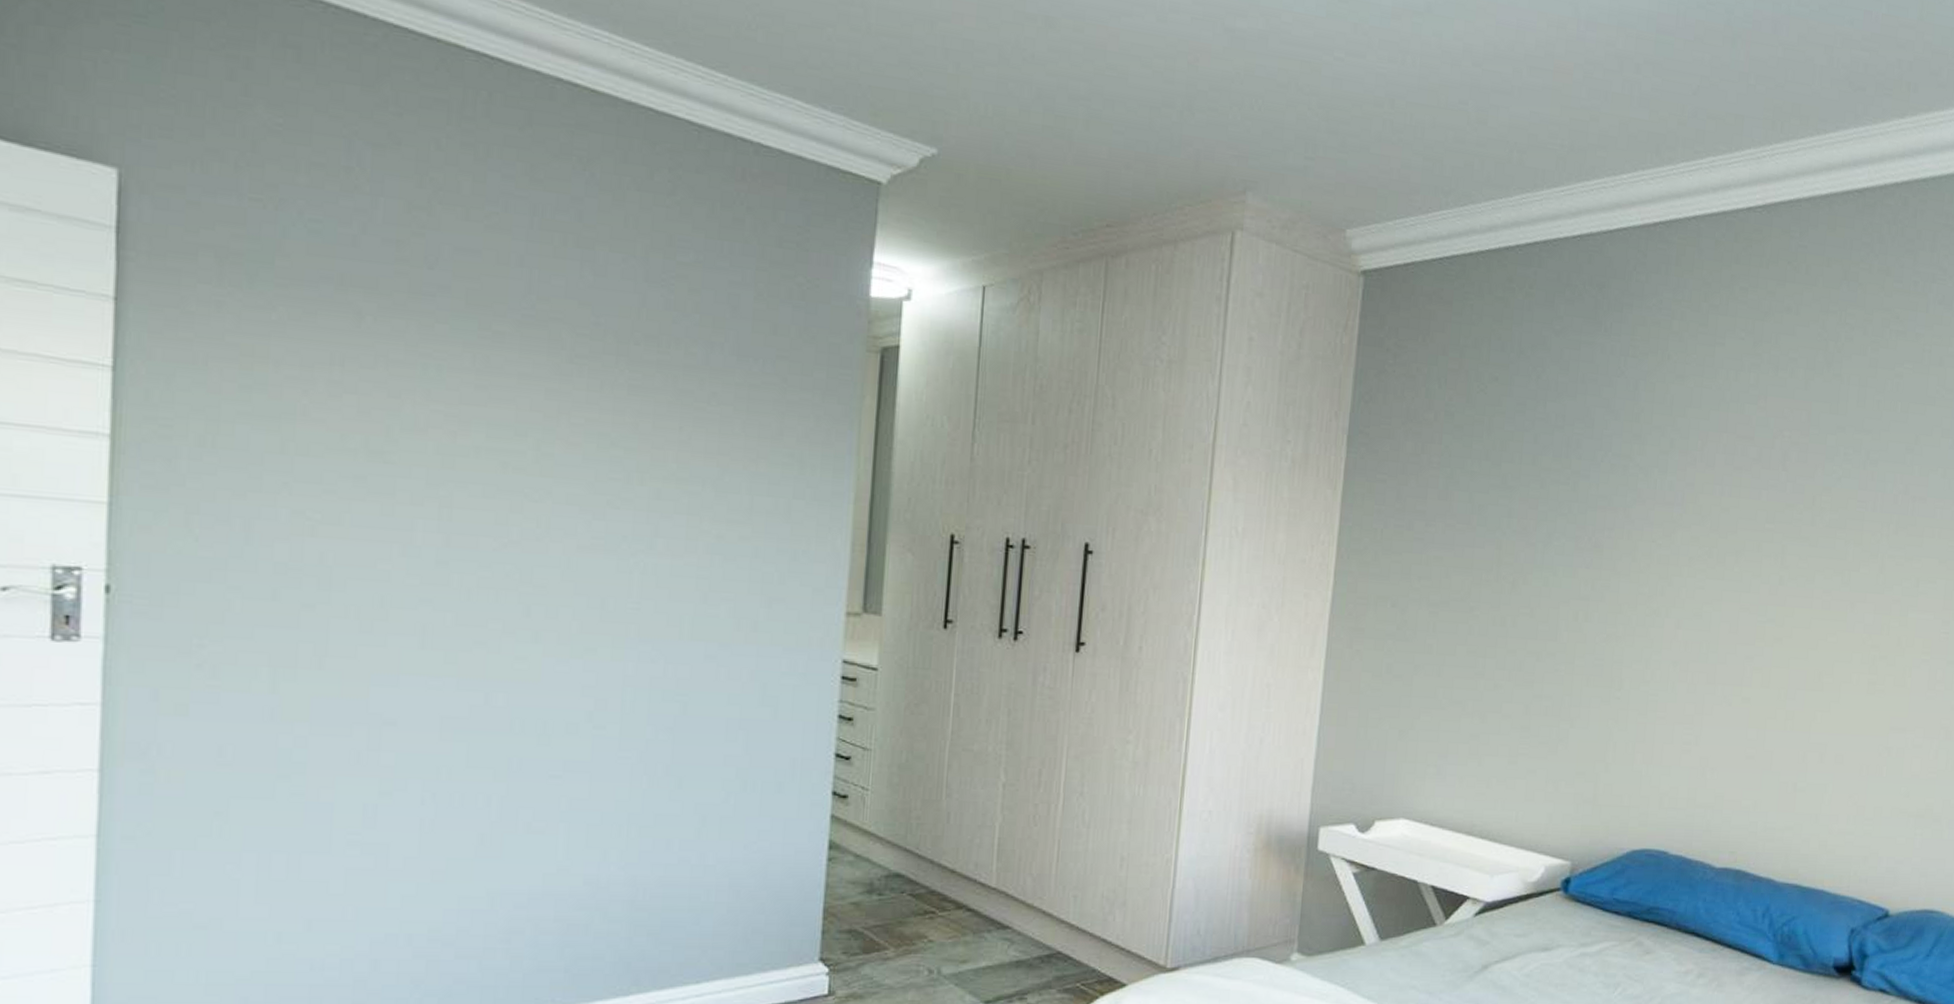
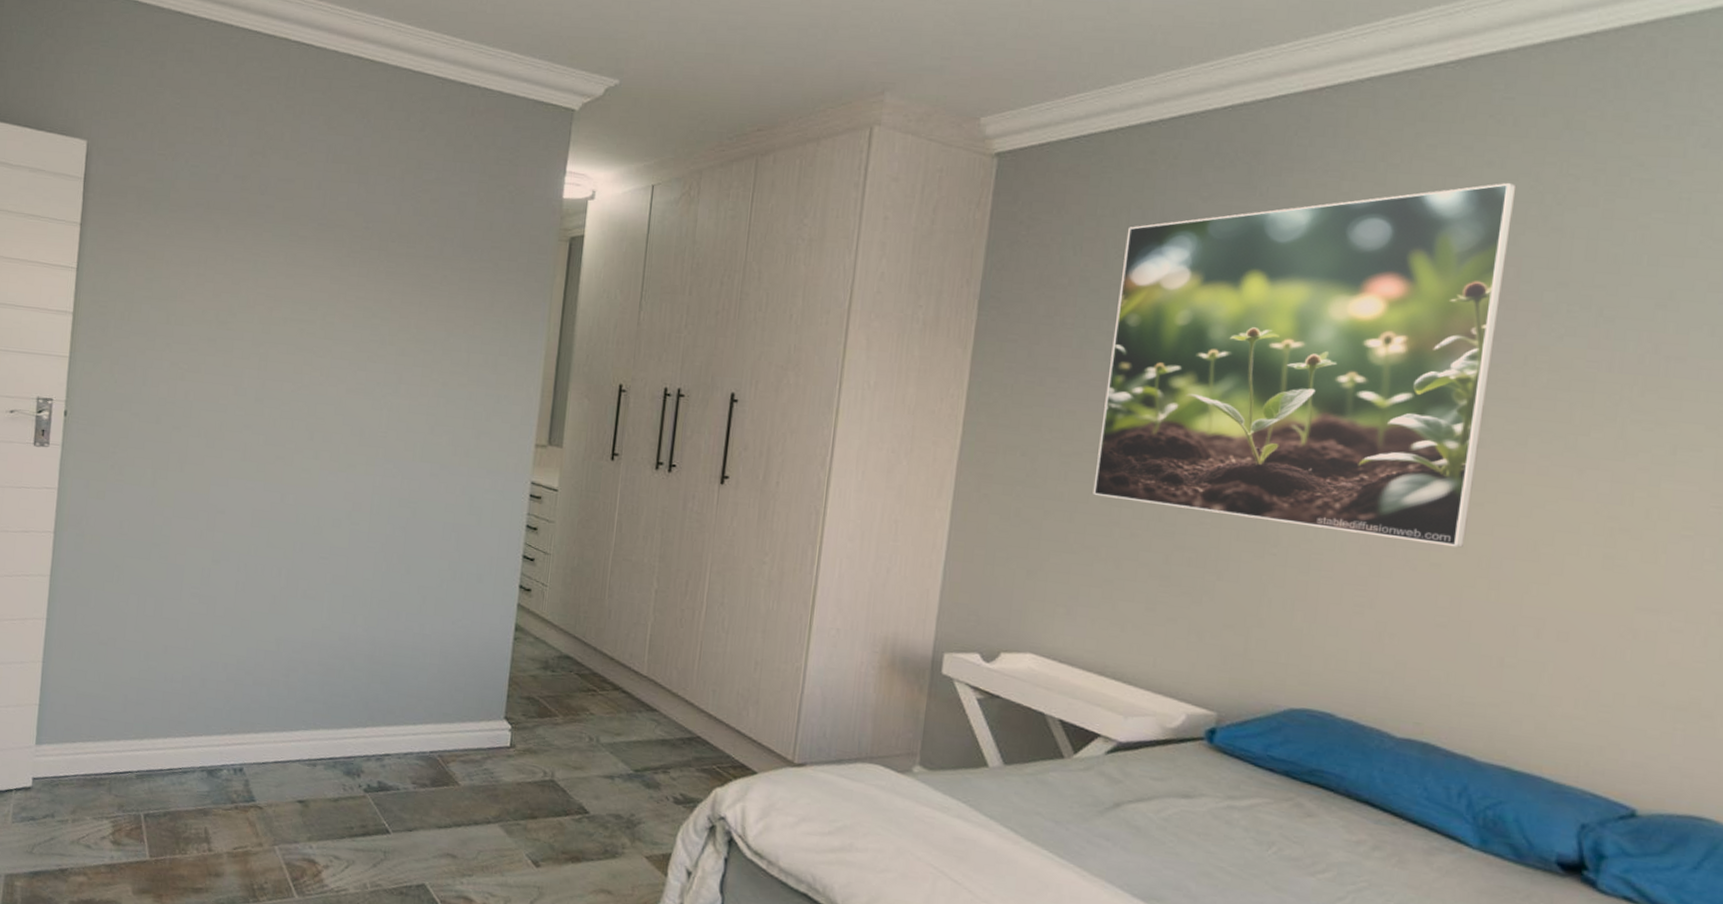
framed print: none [1459,328,1808,682] -> present [1092,182,1517,548]

